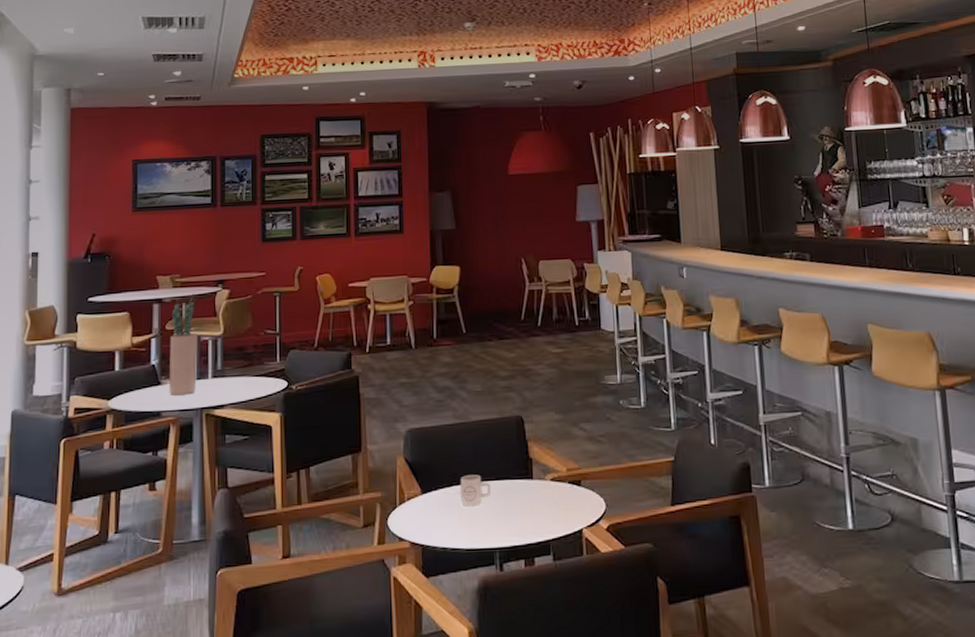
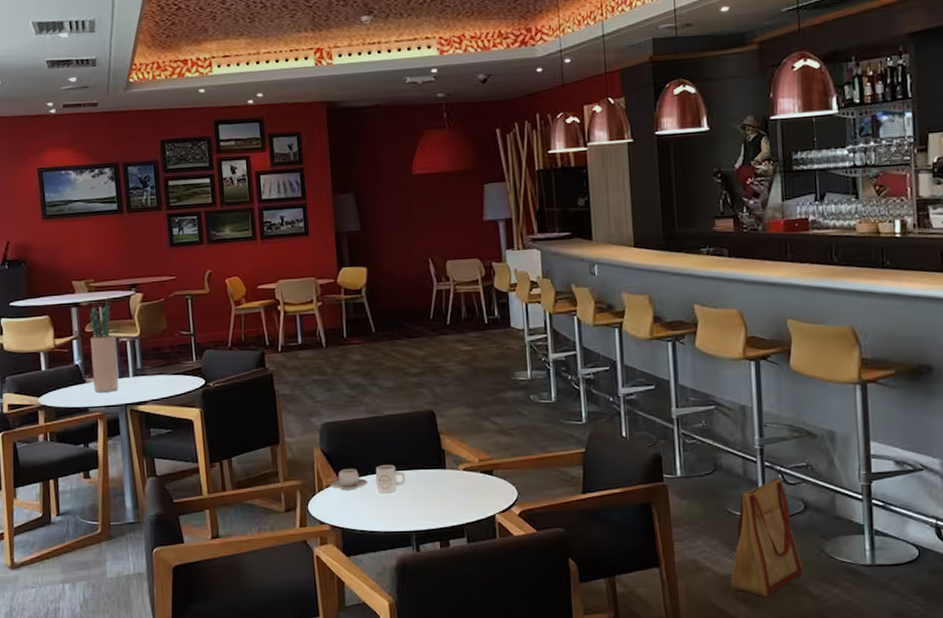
teacup: none [412,479,452,503] -> present [330,469,368,491]
shopping bag: none [821,488,893,619] -> present [731,478,804,598]

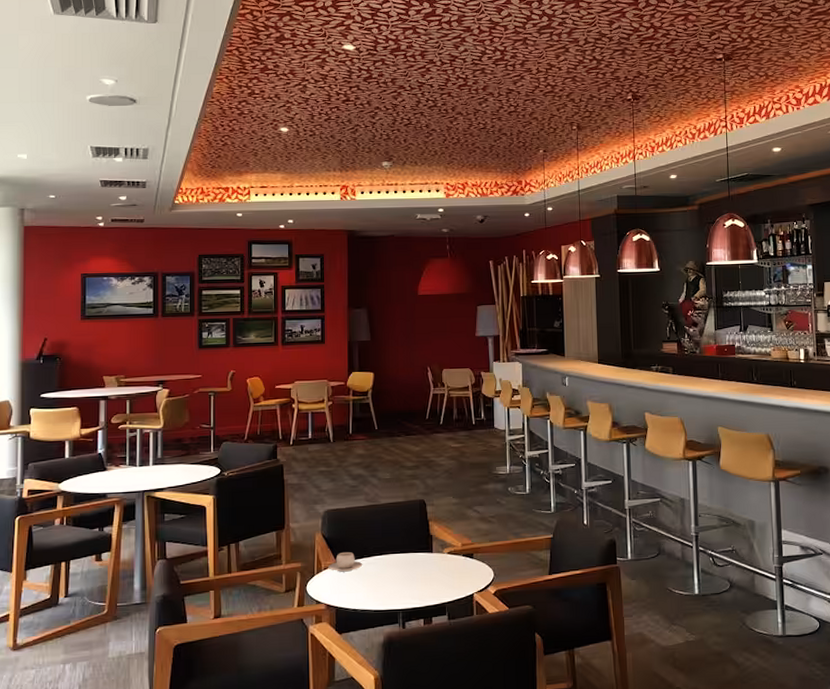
vase: present [90,297,119,393] -> none [114,392,140,480]
mug: present [375,465,406,495] -> none [370,548,397,576]
shopping bag: present [731,478,804,598] -> none [670,561,729,666]

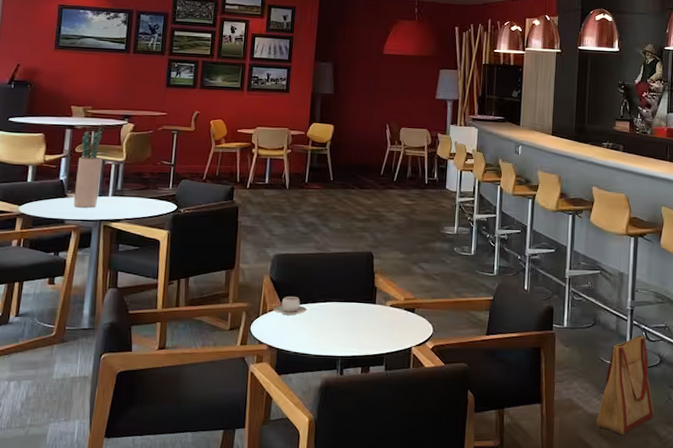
vase: none [114,392,140,480] -> present [73,124,104,208]
shopping bag: none [670,561,729,666] -> present [596,335,654,436]

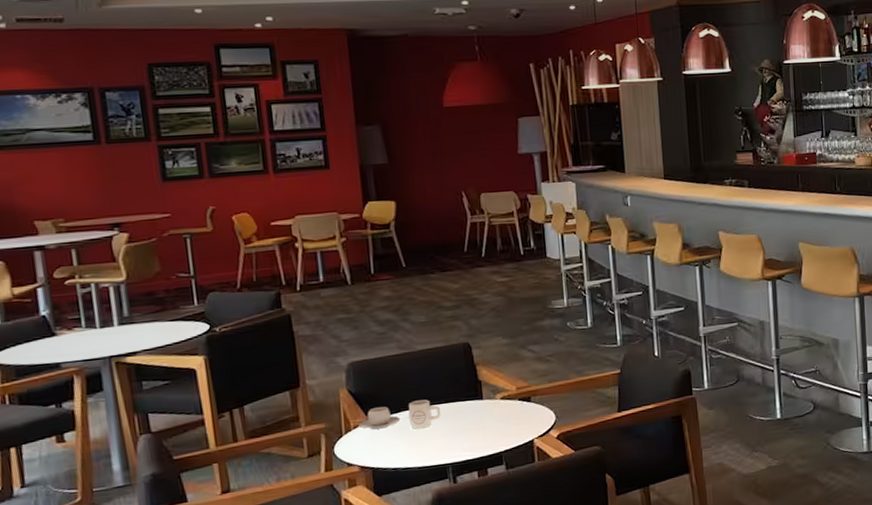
vase: present [73,124,104,208] -> none [59,238,100,346]
mug: none [313,296,341,322] -> present [408,399,441,431]
shopping bag: present [596,335,654,436] -> none [752,384,813,491]

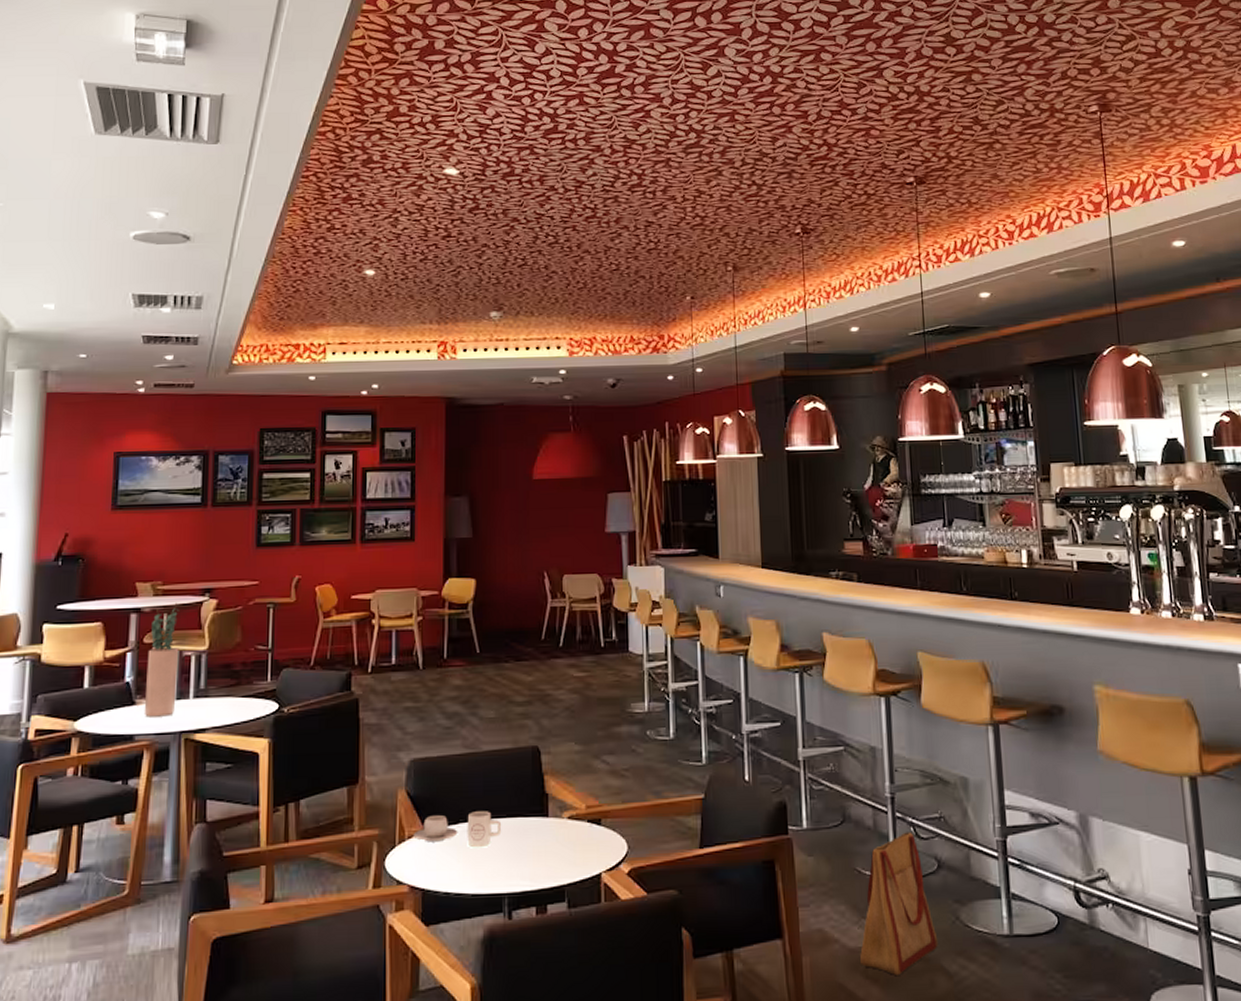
vase: none [59,238,100,346] -> present [144,603,179,717]
shopping bag: none [752,384,813,491] -> present [860,832,938,977]

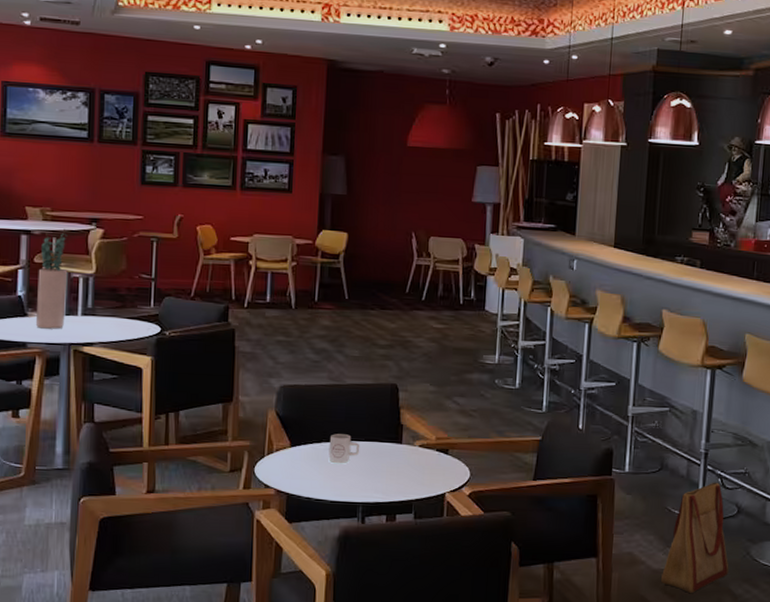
teacup: present [413,816,458,842] -> none [280,434,321,456]

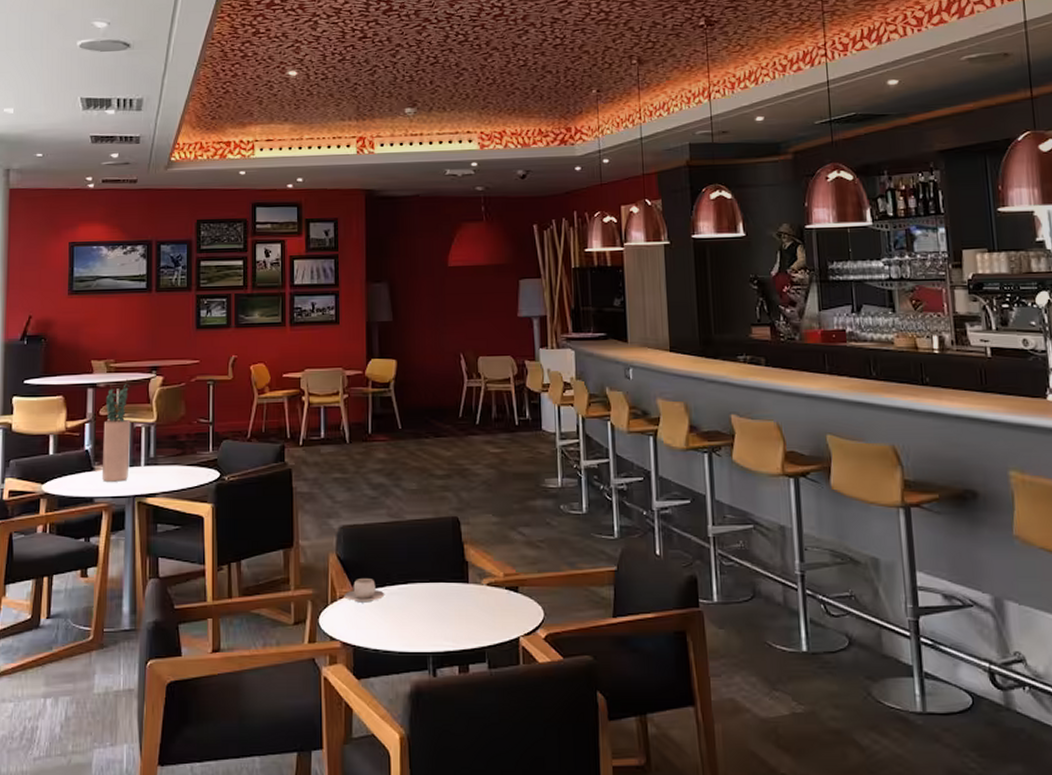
teacup: none [280,434,321,456] -> present [344,579,385,603]
mug: present [328,434,360,464] -> none [393,576,426,610]
shopping bag: present [661,482,729,594] -> none [772,609,850,747]

